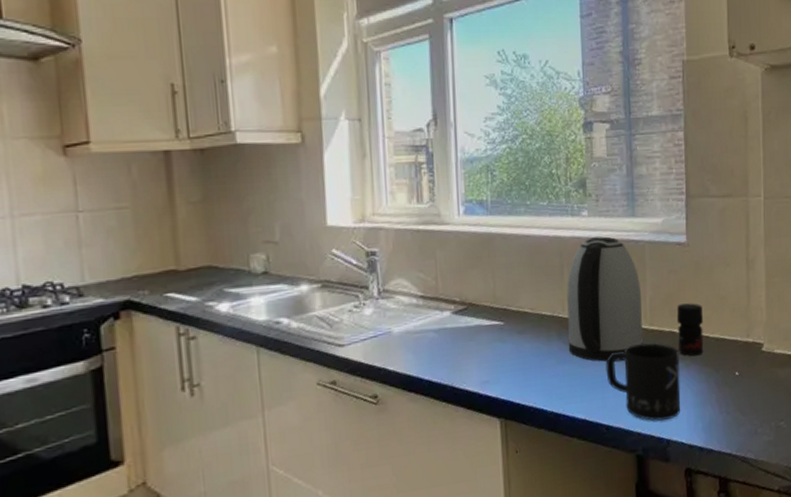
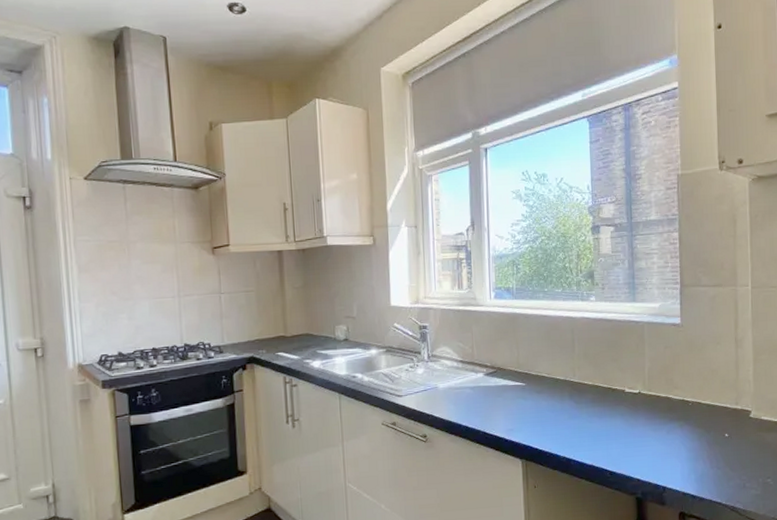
kettle: present [566,236,644,362] -> none [577,317,643,419]
mug: present [605,343,681,421] -> none [610,405,675,471]
jar: present [676,303,704,357] -> none [672,374,696,419]

